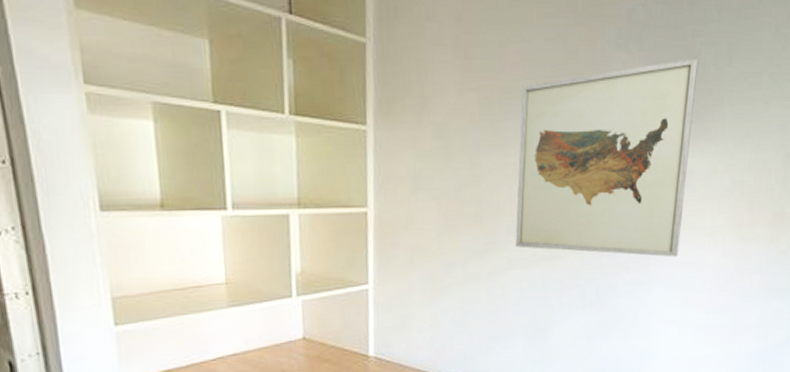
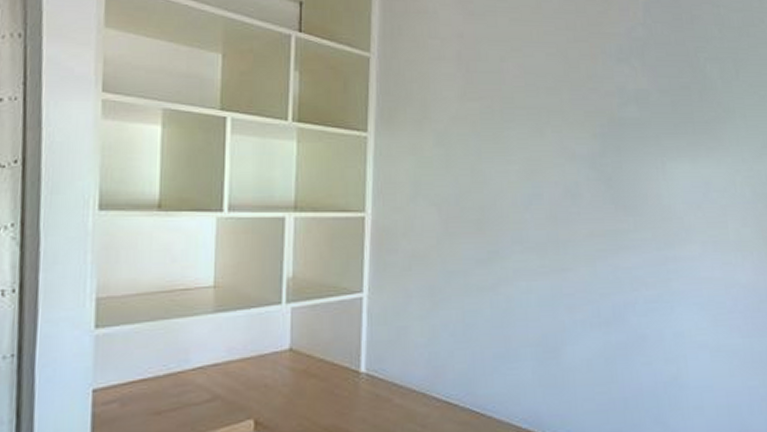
wall art: present [515,58,698,257] -> none [520,72,705,273]

